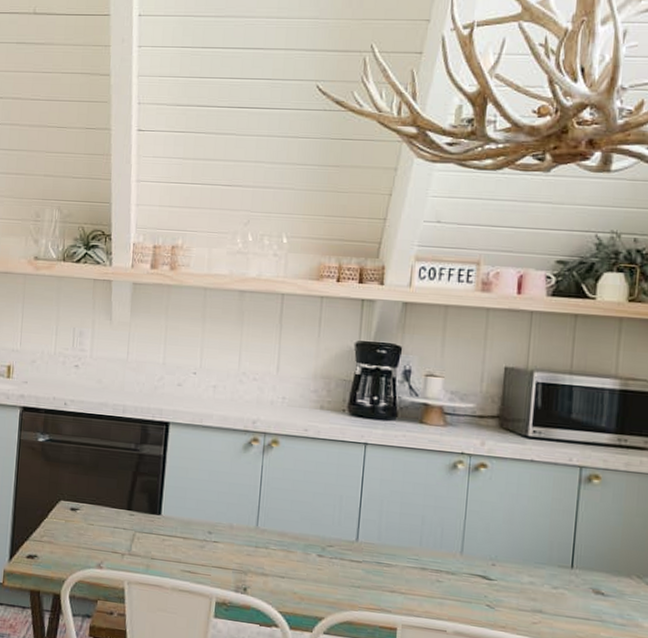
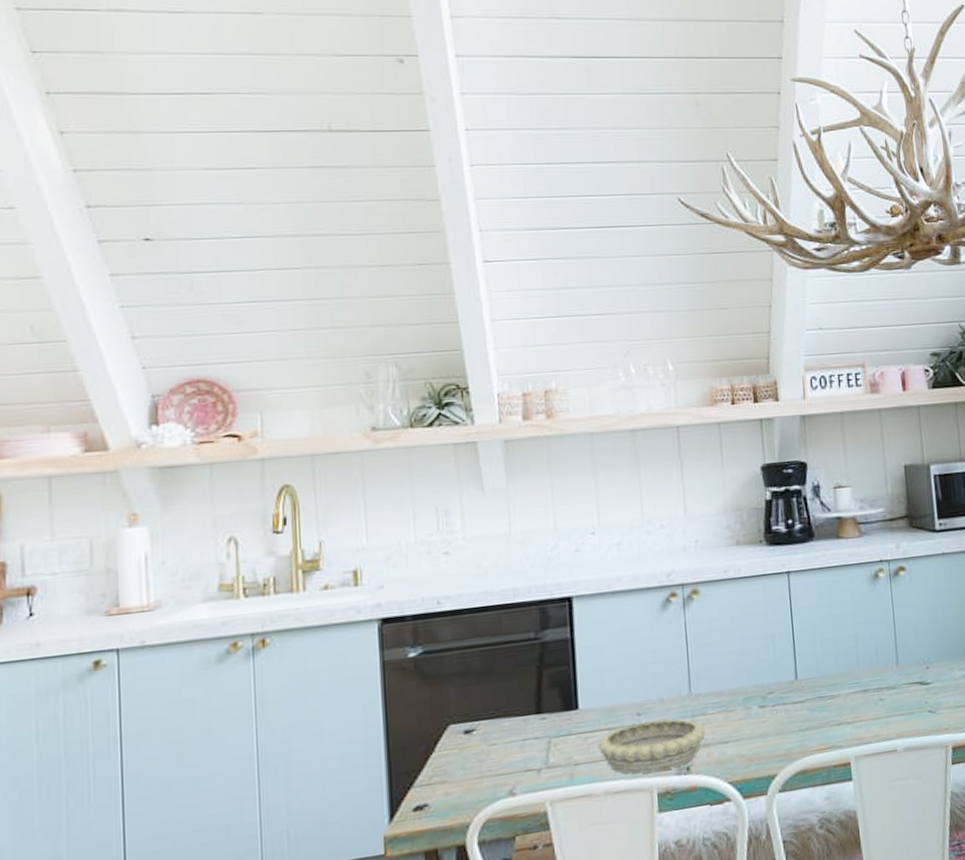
decorative bowl: none [172,539,266,586] -> present [597,719,706,774]

